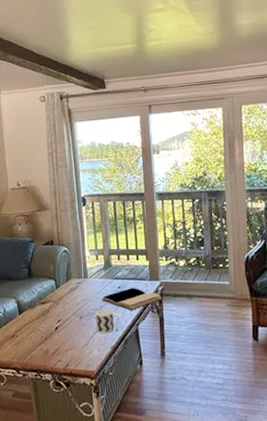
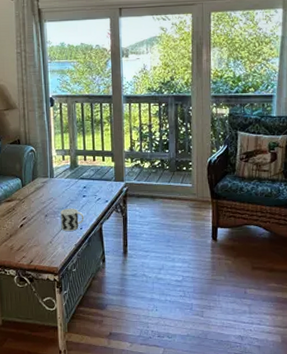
book: present [101,288,163,310] -> none [66,188,127,210]

